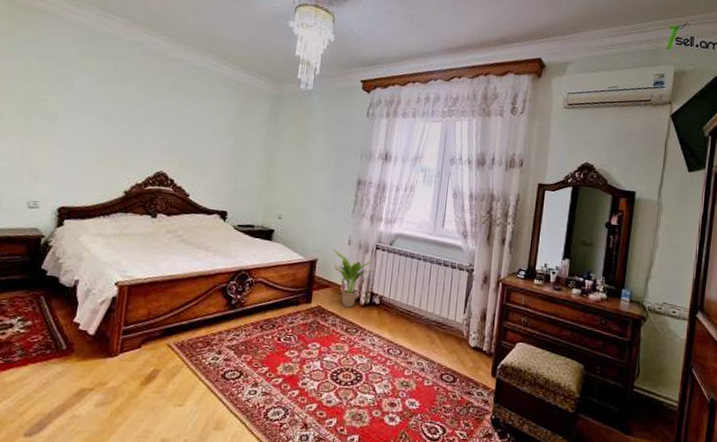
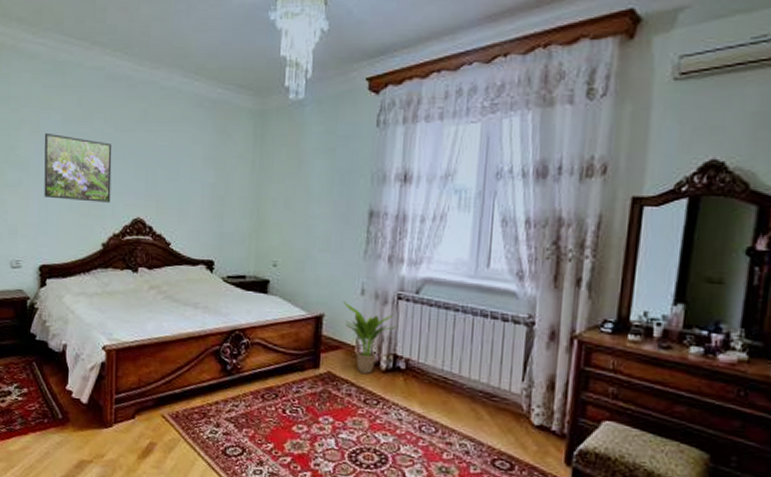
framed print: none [70,90,143,157] -> present [44,132,112,203]

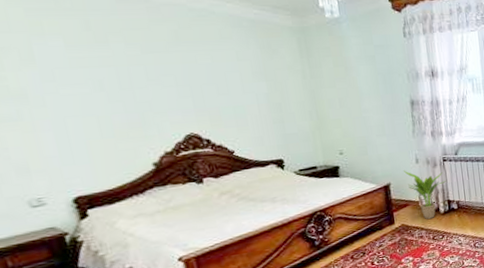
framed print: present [44,132,112,203] -> none [43,59,154,128]

